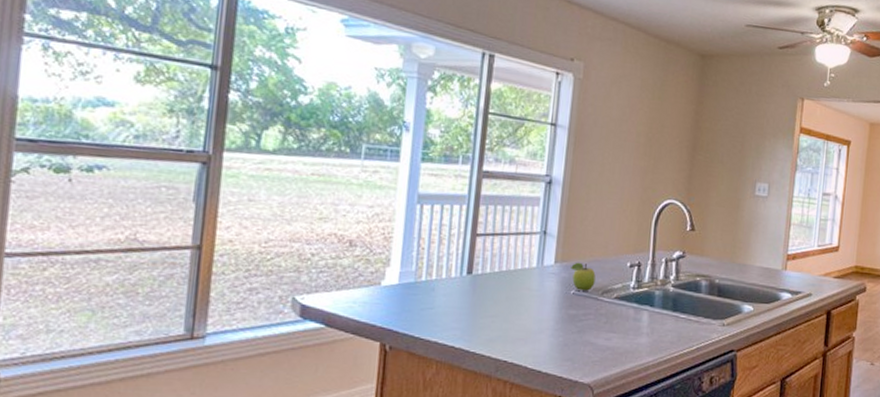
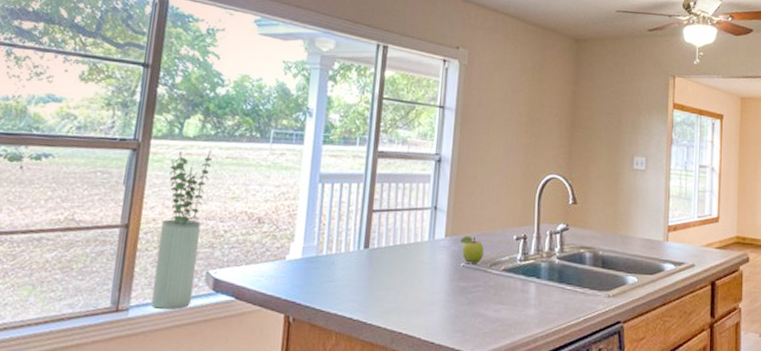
vase: none [230,164,295,338] -> present [151,149,212,311]

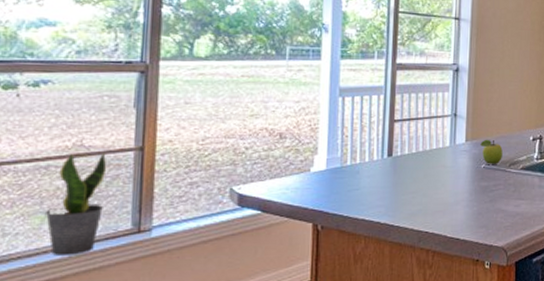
potted plant: none [33,226,94,331] -> present [46,153,107,257]
vase: present [151,149,212,311] -> none [174,68,226,228]

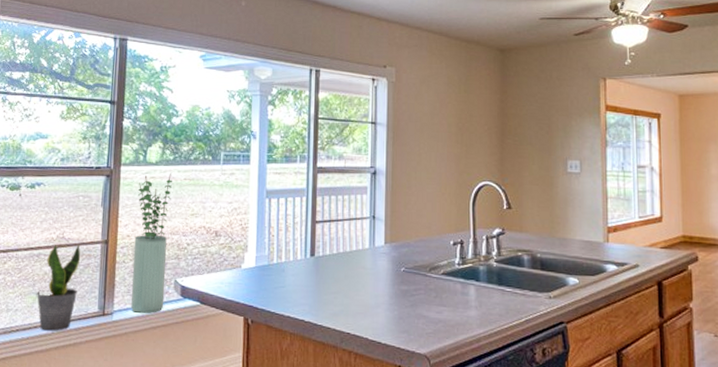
vase: none [174,68,226,228] -> present [130,172,172,314]
fruit: present [480,139,503,164] -> none [399,242,422,268]

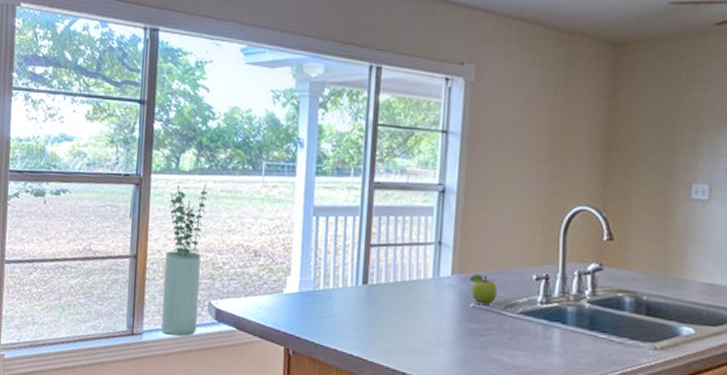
potted plant: present [37,244,81,332] -> none [63,256,109,349]
fruit: none [399,242,422,268] -> present [469,273,497,305]

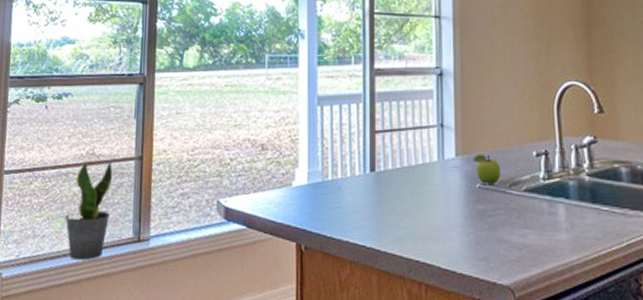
potted plant: none [63,256,109,349] -> present [65,161,113,261]
vase: present [161,183,207,337] -> none [168,78,212,240]

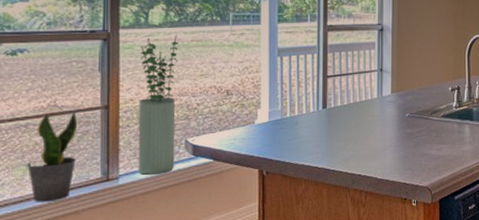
vase: none [168,78,212,240] -> present [137,34,178,176]
fruit: present [473,154,501,184] -> none [405,91,425,113]

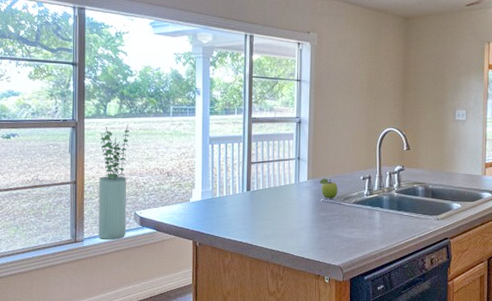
potted plant: present [27,112,78,203] -> none [18,185,54,257]
fruit: none [405,91,425,113] -> present [319,178,338,199]

